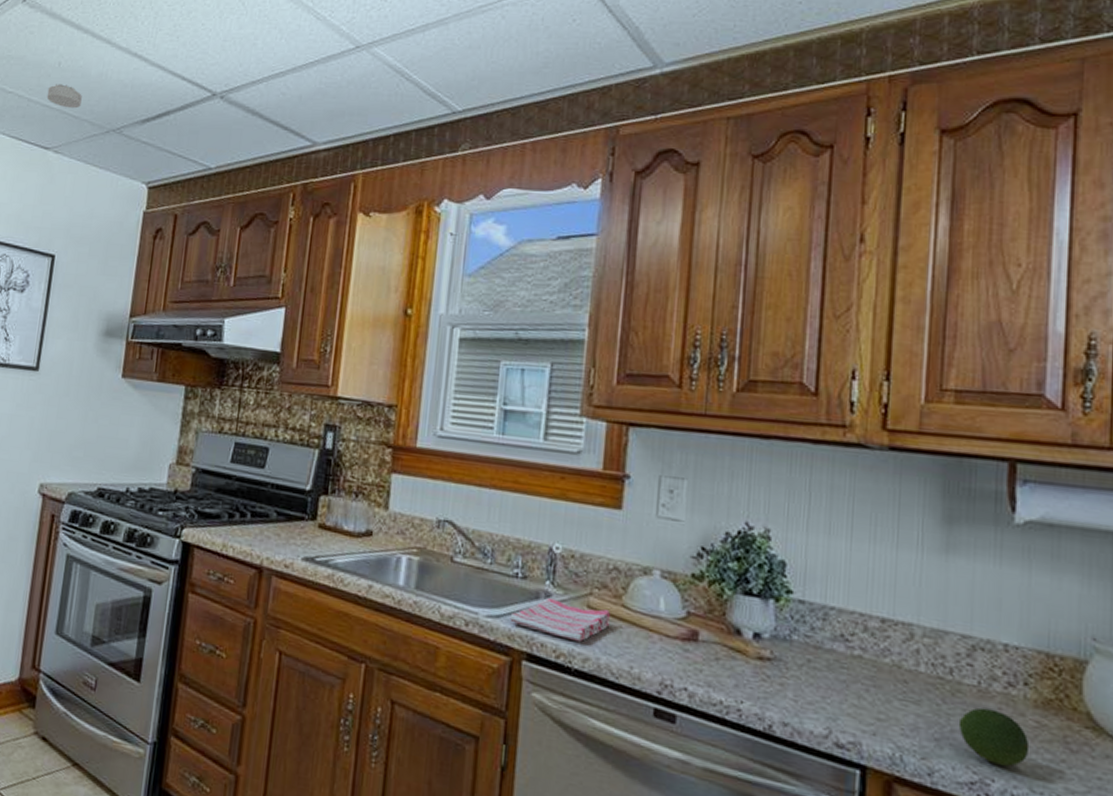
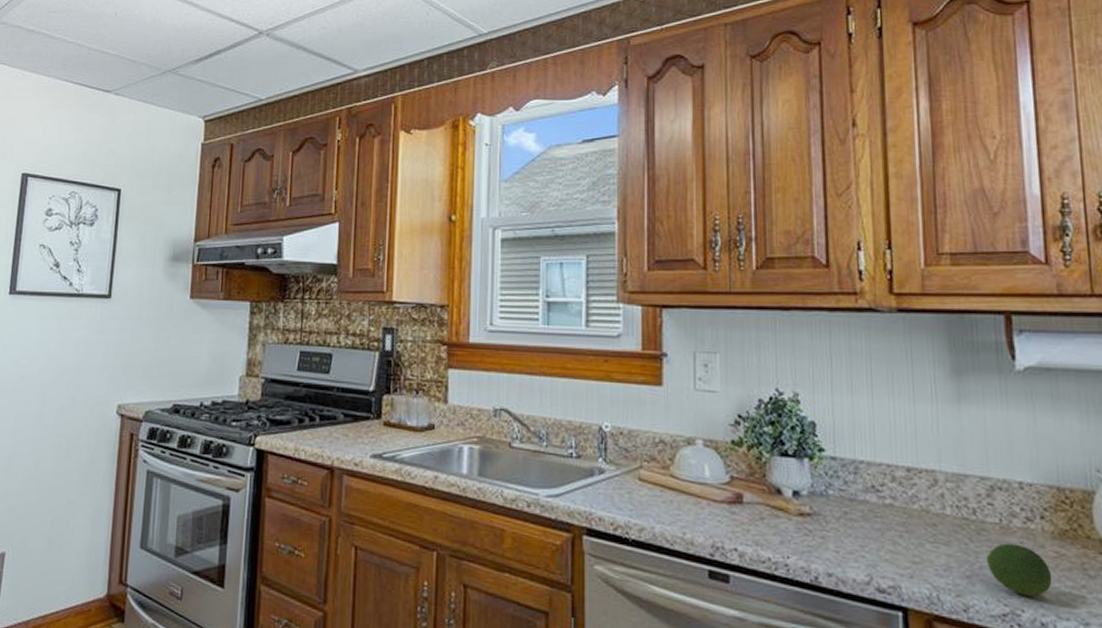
smoke detector: present [46,84,82,109] -> none [105,32,139,54]
dish towel: present [509,598,611,643] -> none [568,475,661,514]

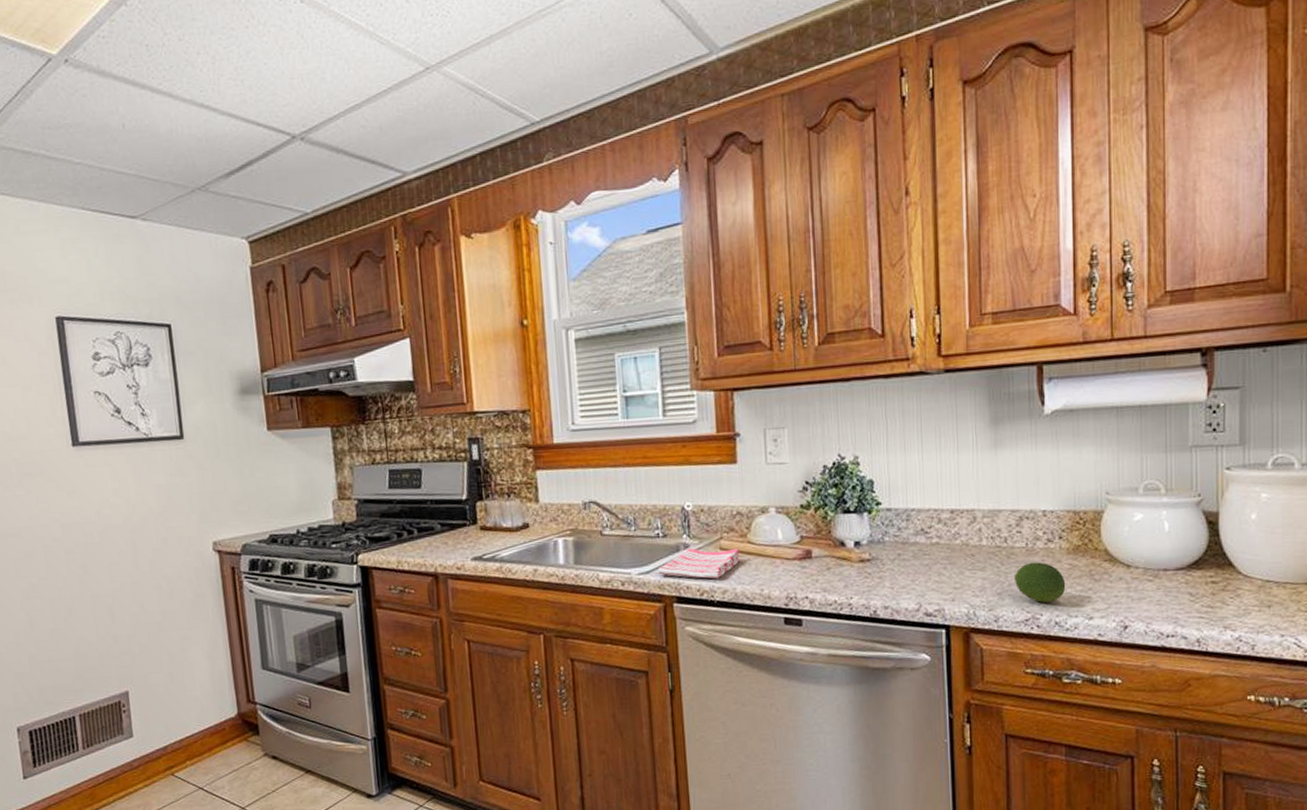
dish towel: none [568,475,661,514] -> present [658,548,740,580]

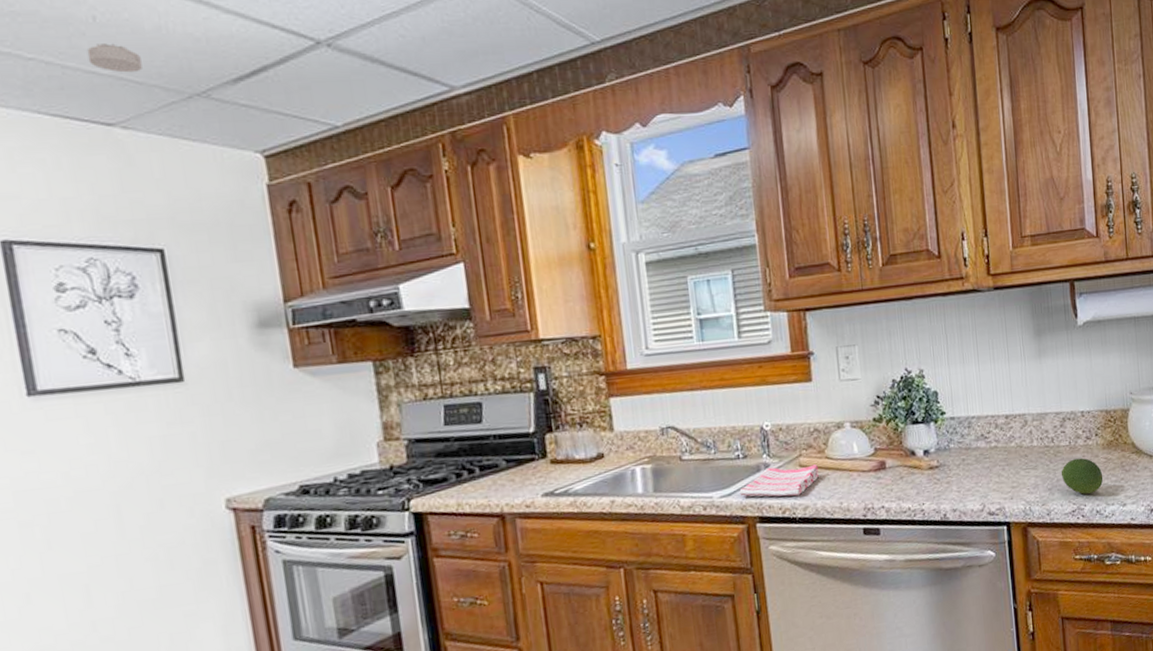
smoke detector: none [118,147,158,172] -> present [86,43,142,73]

